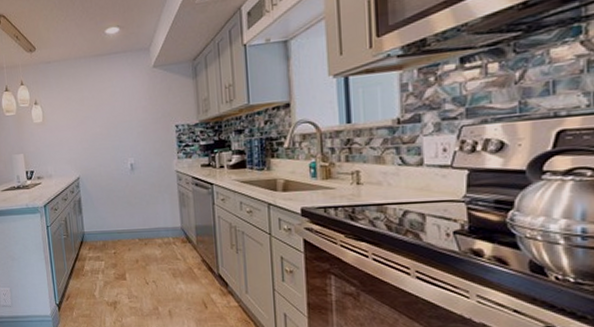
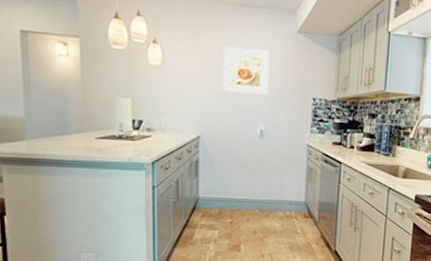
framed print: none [90,90,133,134] -> present [223,46,270,94]

